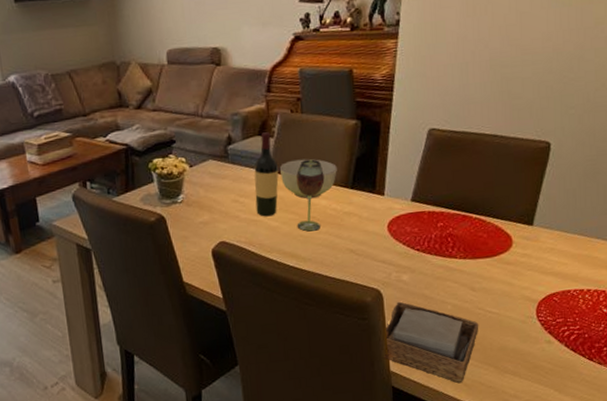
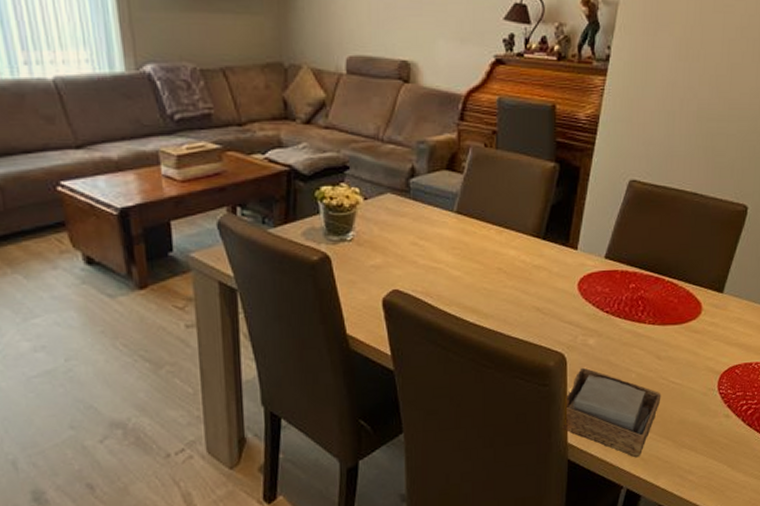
wine bottle: present [254,132,279,217] -> none [437,167,466,265]
bowl: present [280,158,338,199] -> none [468,201,531,248]
wineglass: present [296,159,325,232] -> none [481,203,516,285]

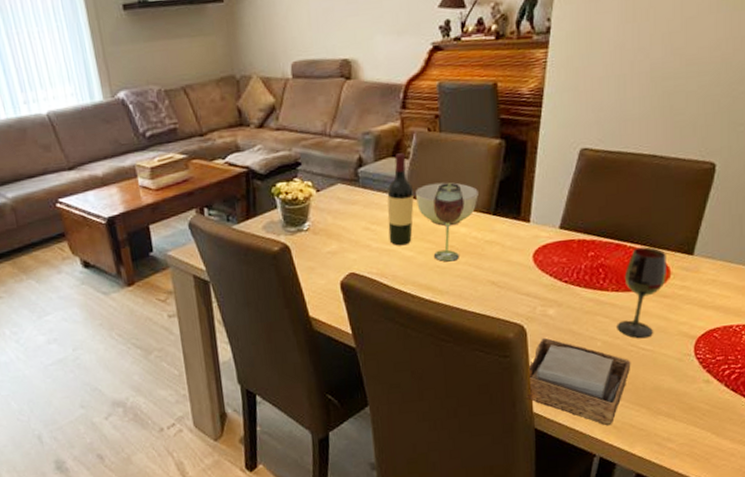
wine bottle: none [437,167,466,265] -> present [387,153,415,246]
bowl: none [468,201,531,248] -> present [416,182,480,226]
wineglass: none [481,203,516,285] -> present [433,183,465,262]
wine glass: none [651,282,699,372] -> present [617,246,666,339]

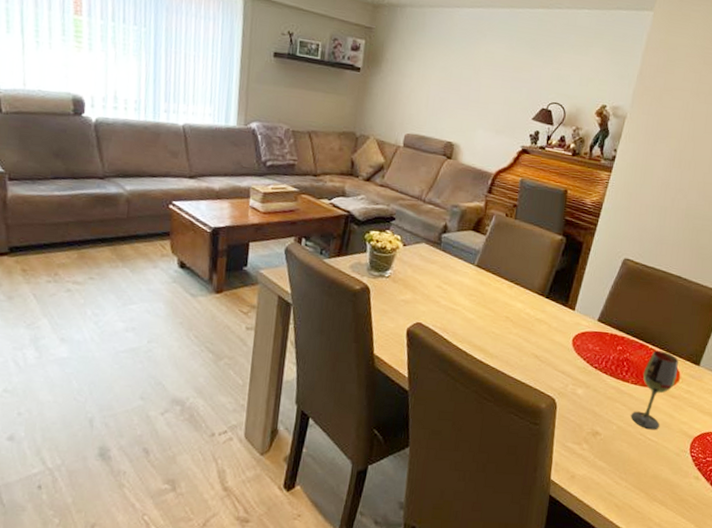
wine bottle: present [387,153,415,246] -> none [456,229,486,308]
bowl: present [416,182,480,226] -> none [485,259,539,300]
wineglass: present [433,183,465,262] -> none [491,262,525,331]
napkin holder: present [525,337,631,426] -> none [546,413,638,504]

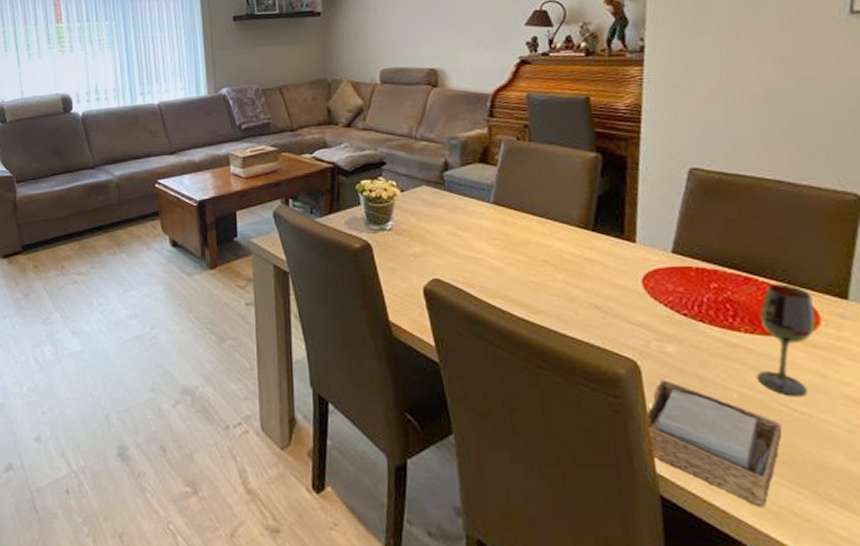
napkin holder: none [546,413,638,504] -> present [645,379,783,508]

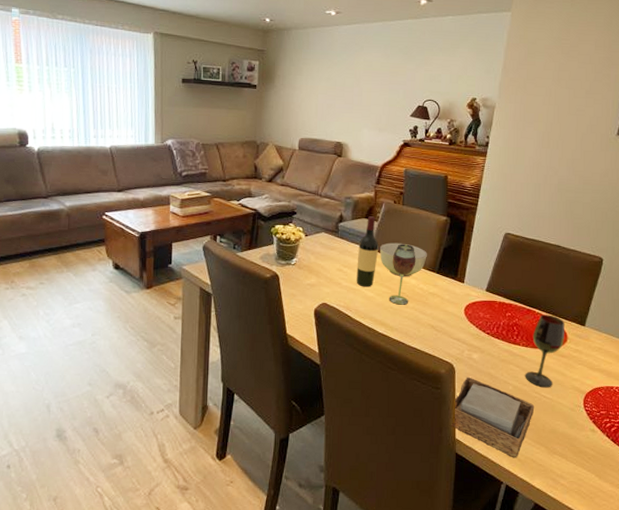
wine bottle: none [474,160,504,255] -> present [356,216,379,287]
bowl: none [505,192,576,239] -> present [380,242,428,277]
wineglass: none [523,193,559,278] -> present [389,244,416,305]

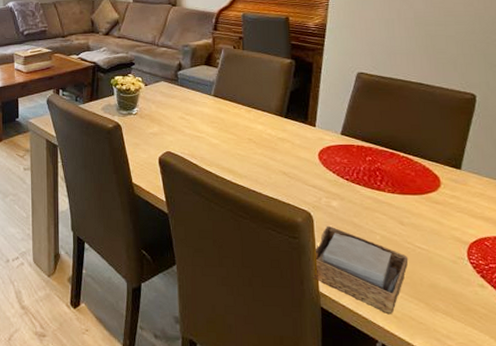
wine bottle: present [356,216,379,287] -> none [199,63,221,134]
bowl: present [380,242,428,277] -> none [222,88,274,123]
wineglass: present [389,244,416,305] -> none [235,89,261,151]
wine glass: present [525,314,565,388] -> none [394,158,437,238]

